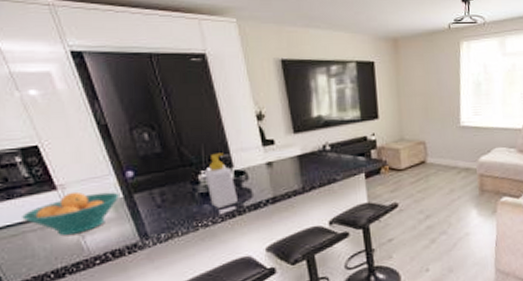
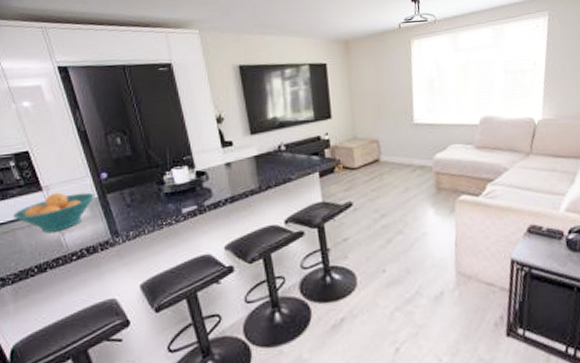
soap bottle: present [205,153,237,208] -> none [170,154,199,207]

